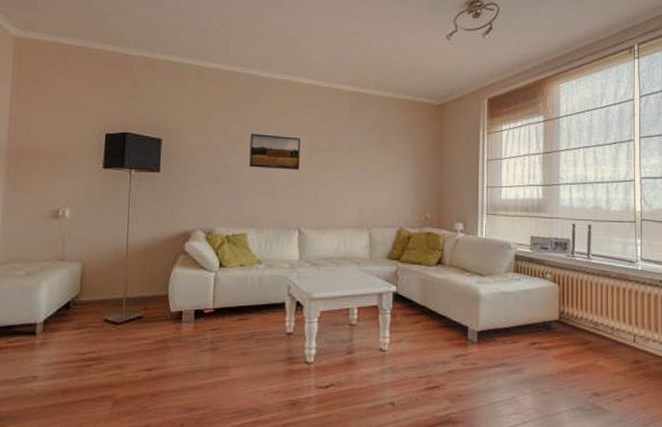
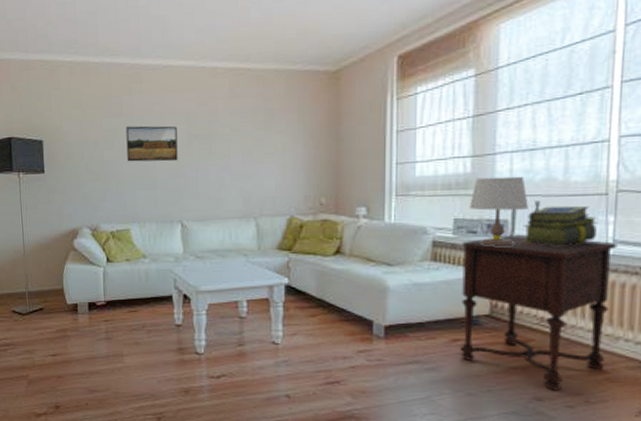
side table: none [537,252,644,386] -> present [460,235,618,391]
table lamp: none [542,203,583,261] -> present [469,176,528,246]
stack of books: none [580,229,631,262] -> present [523,205,599,246]

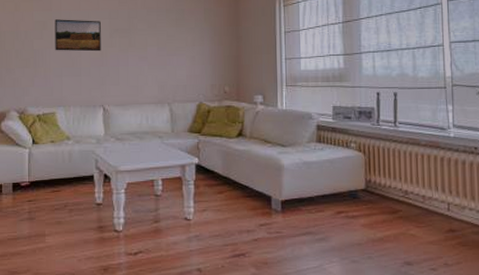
side table: present [460,235,618,391] -> none [340,121,457,255]
table lamp: present [469,176,528,246] -> none [344,72,389,130]
stack of books: present [523,205,599,246] -> none [386,96,441,130]

